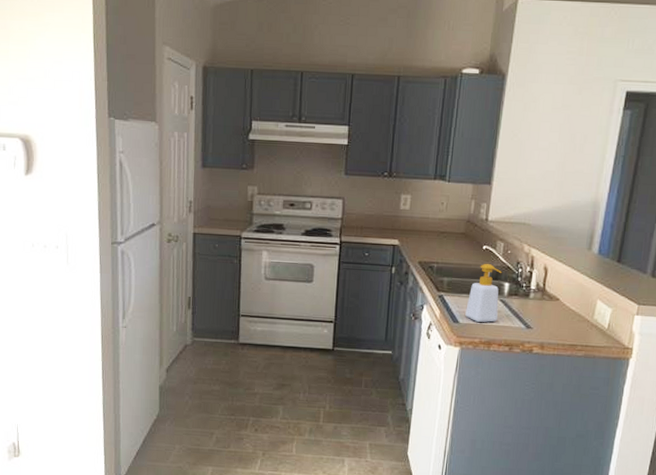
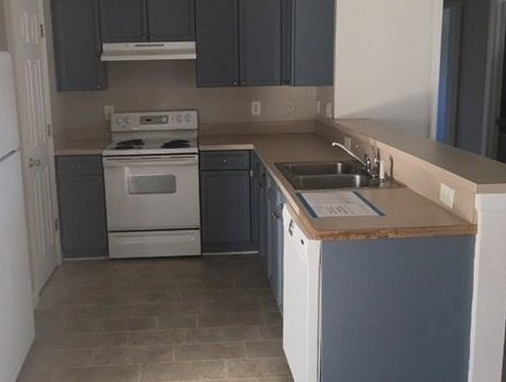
soap bottle: present [465,263,503,323] -> none [323,158,353,215]

